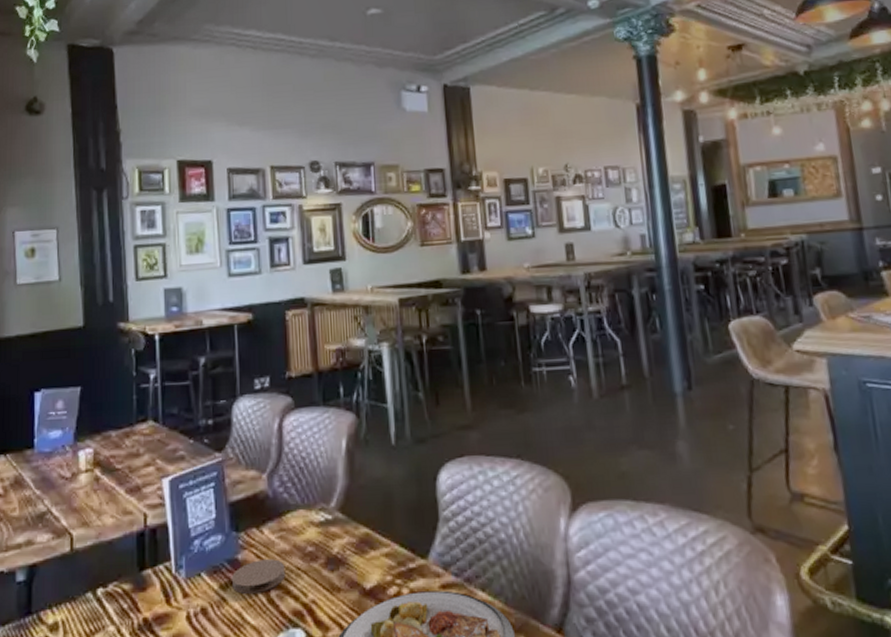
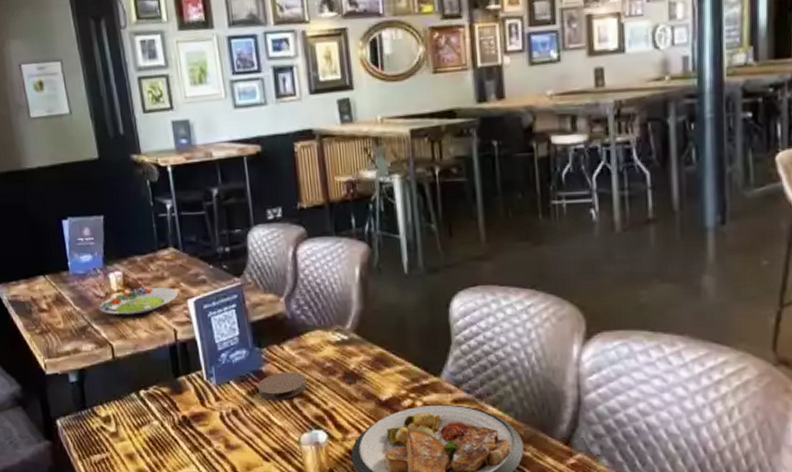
salad plate: none [63,465,153,499] -> present [99,287,178,315]

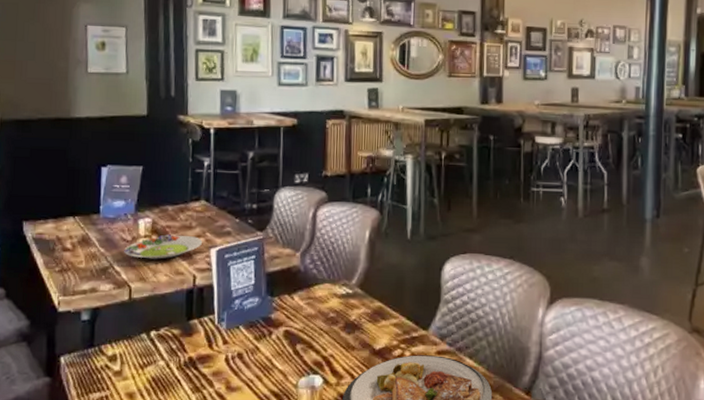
coaster: present [257,372,307,401] -> none [264,320,311,346]

